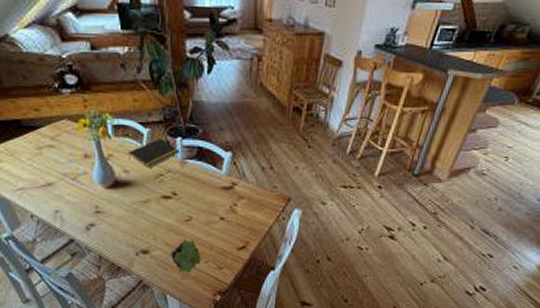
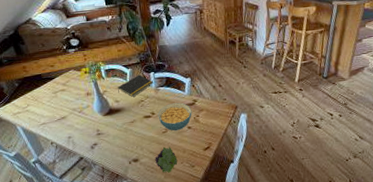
cereal bowl: none [181,184,228,221] -> present [158,102,192,131]

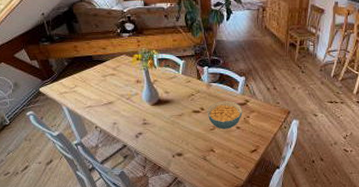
notepad: present [118,74,153,97] -> none [169,67,206,90]
fruit: present [155,147,178,173] -> none [199,145,222,171]

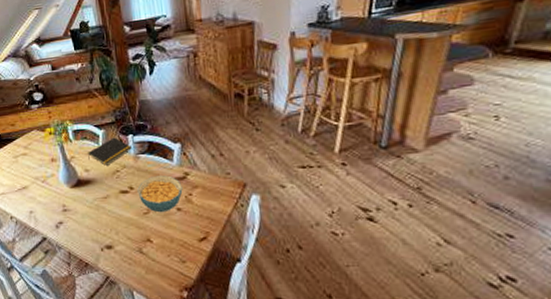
notepad: none [169,67,206,90] -> present [88,137,132,166]

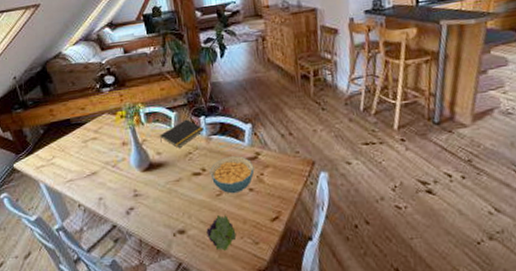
fruit: none [133,233,163,267] -> present [206,215,237,251]

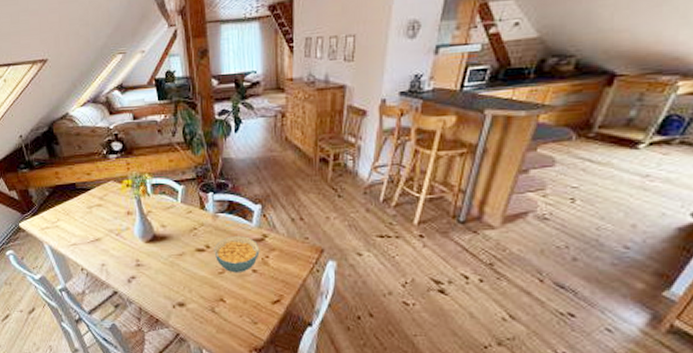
notepad: present [160,119,204,148] -> none [166,194,211,222]
fruit: present [206,215,237,251] -> none [206,293,236,327]

